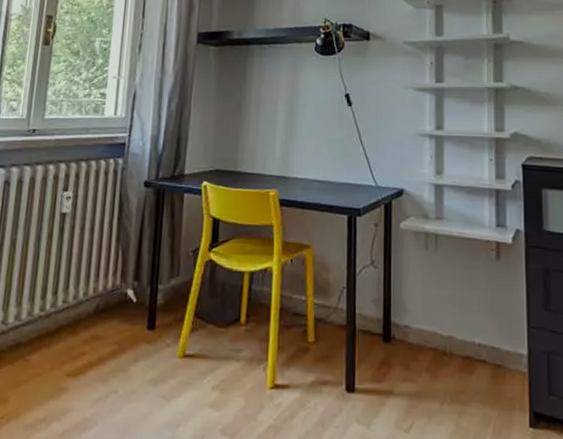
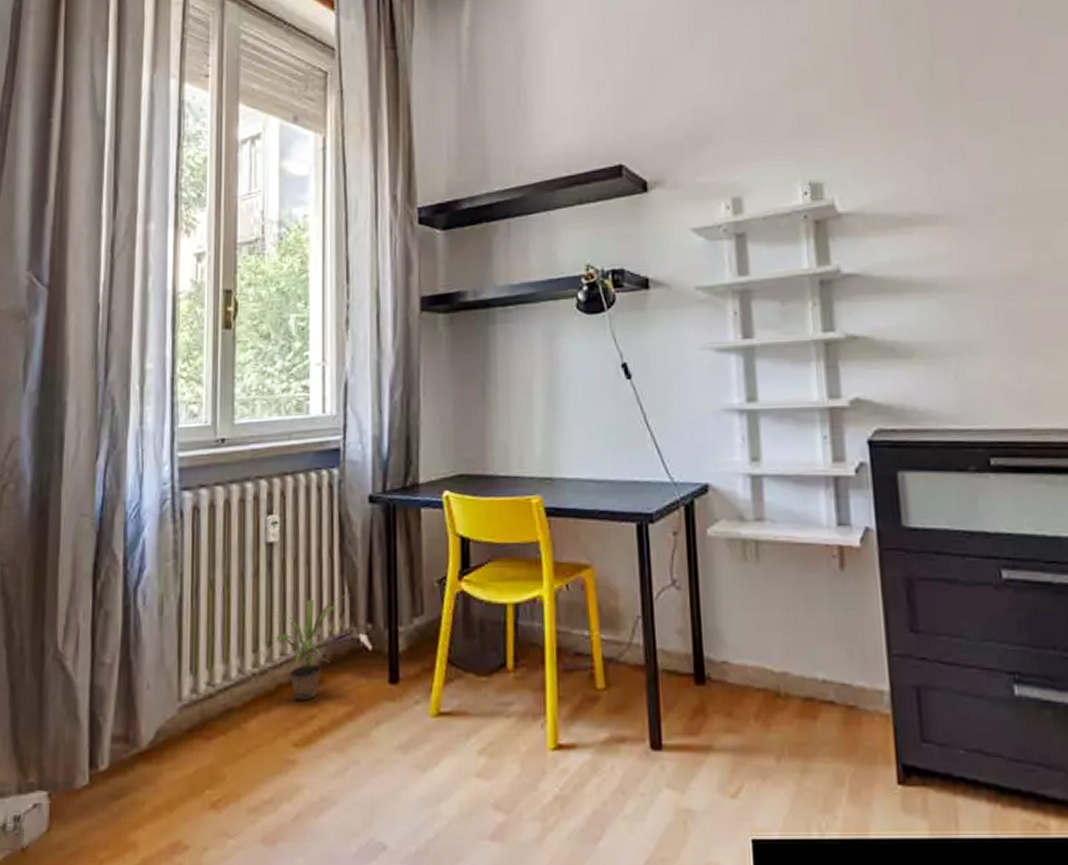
potted plant: none [56,257,125,340] -> present [271,595,352,701]

